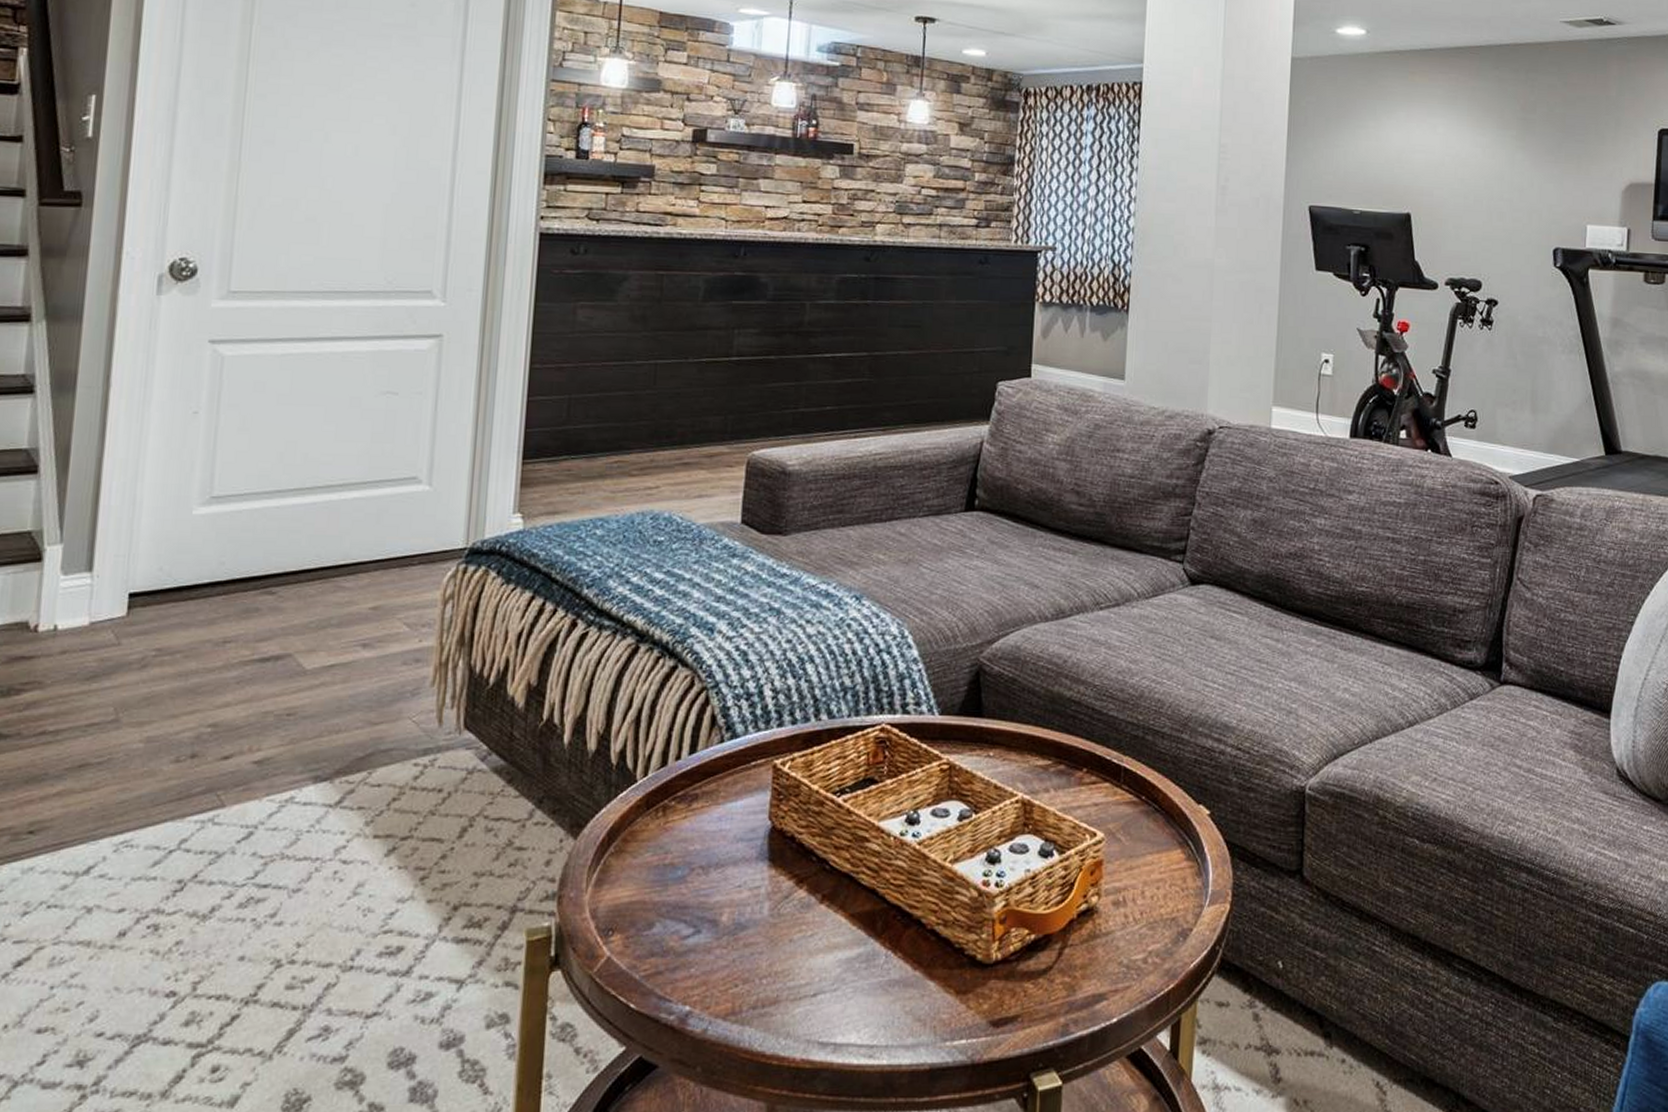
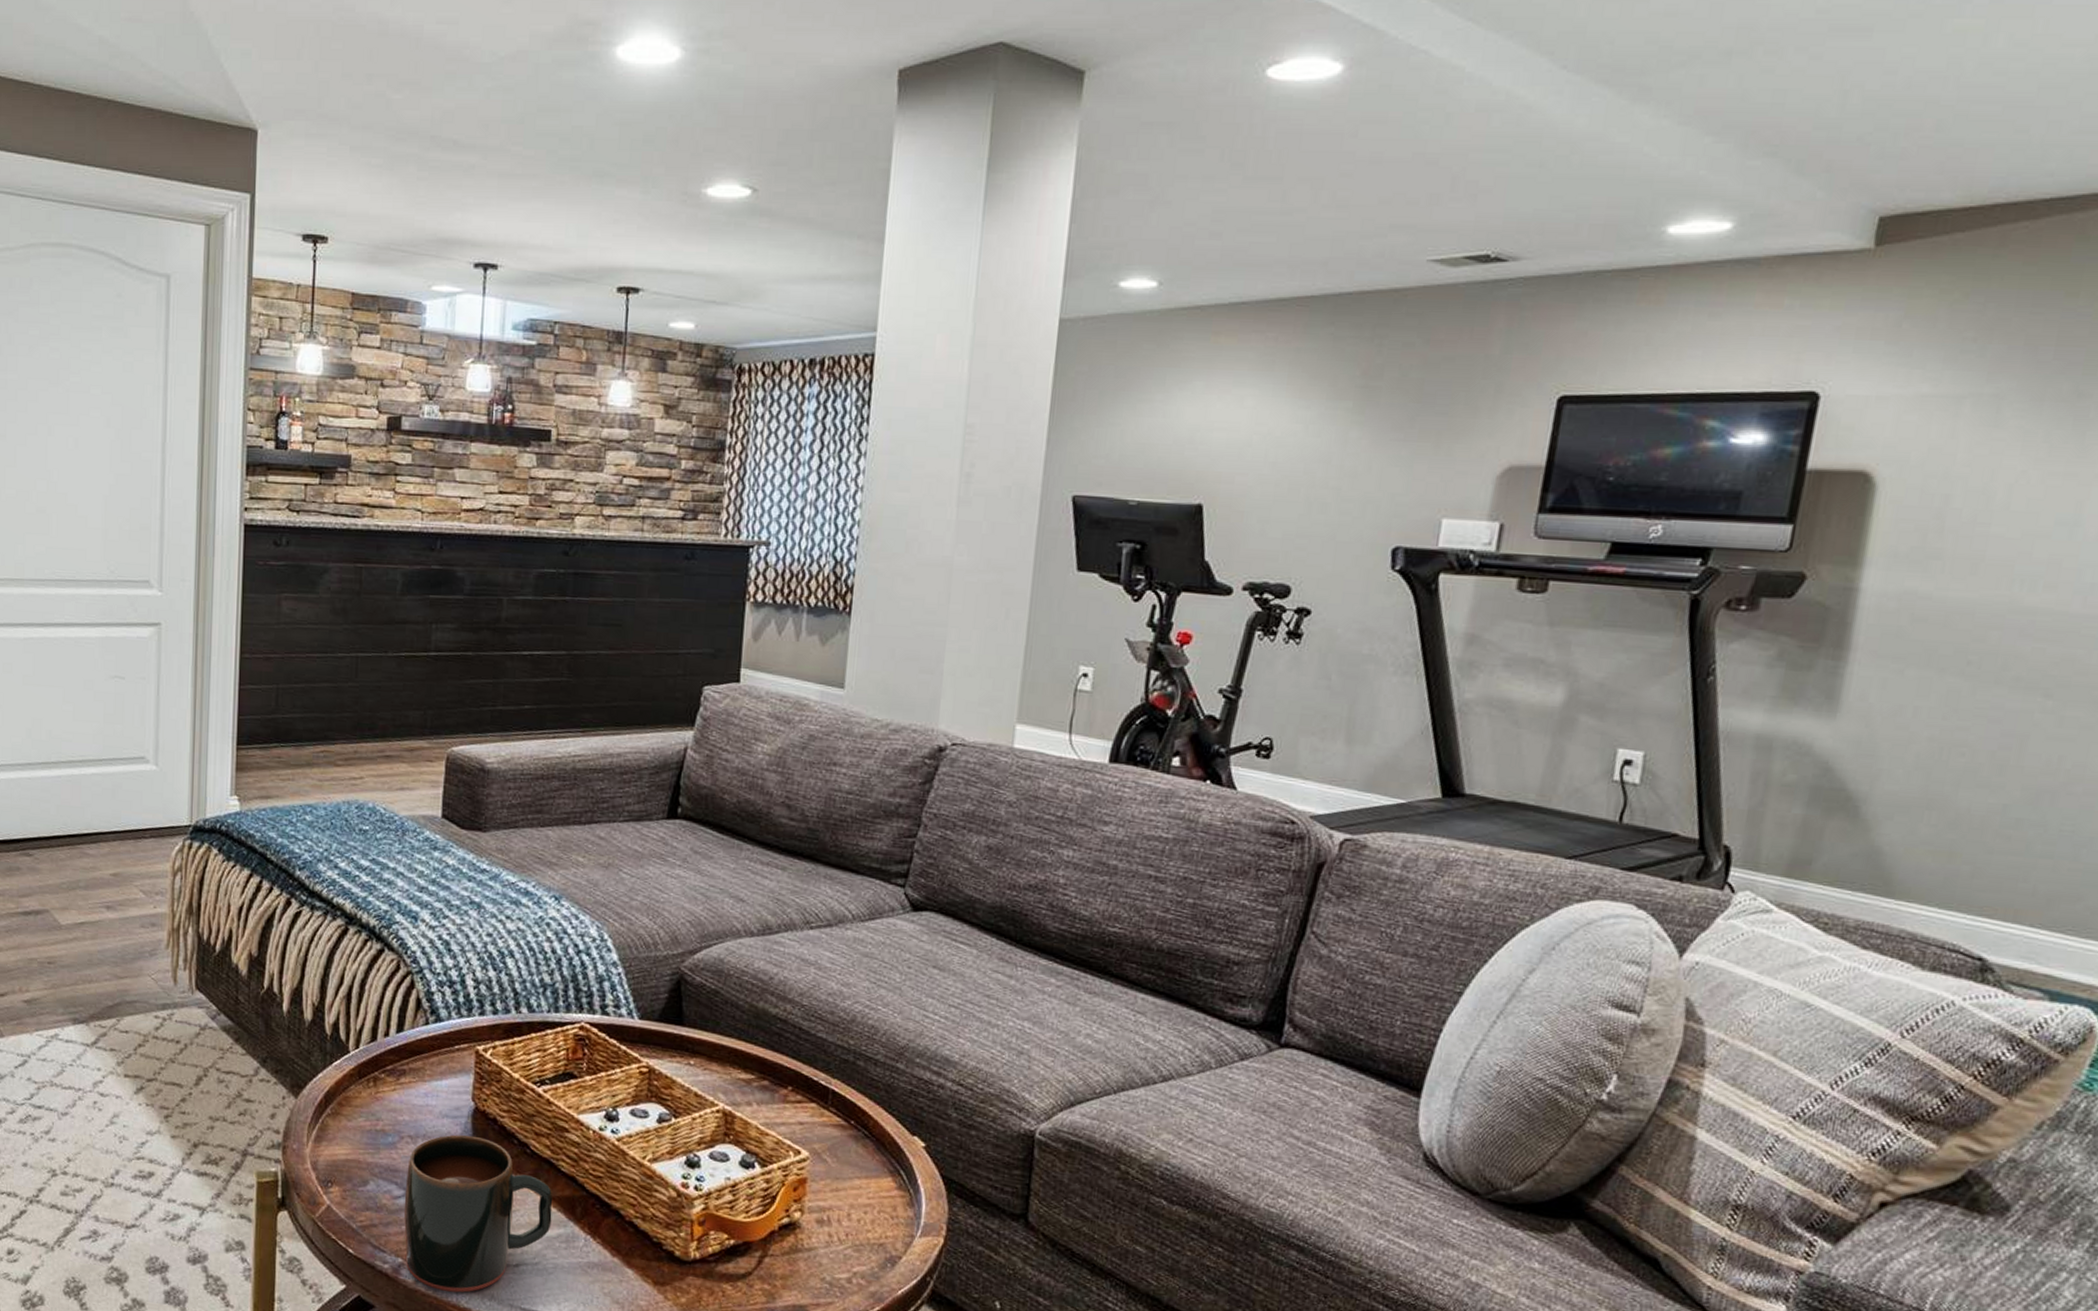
mug: none [692,858,853,1036] -> present [403,1134,553,1293]

